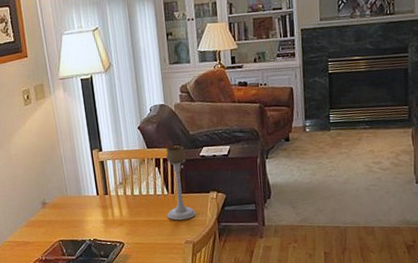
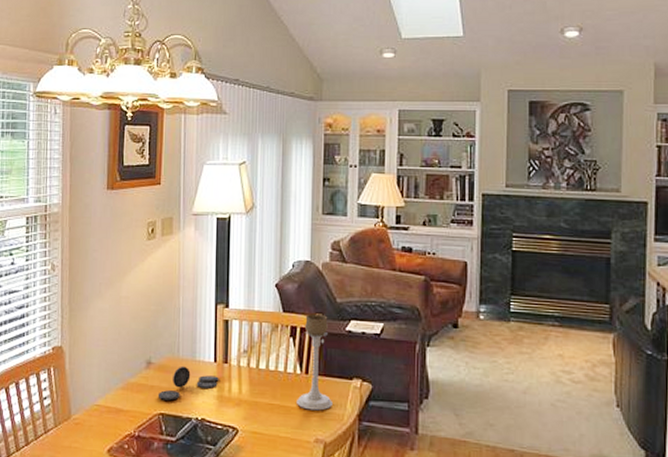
plate: none [55,201,103,230] -> present [157,366,219,401]

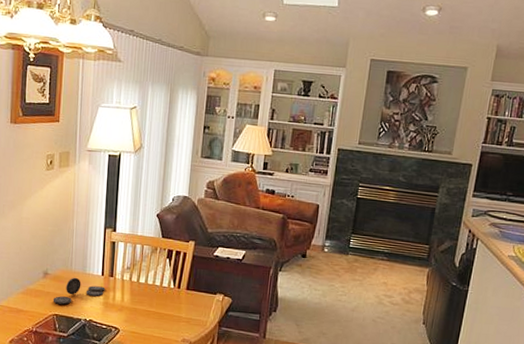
candle holder: present [297,313,332,411] -> none [169,240,200,318]

